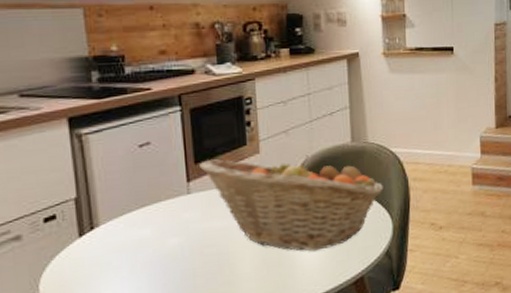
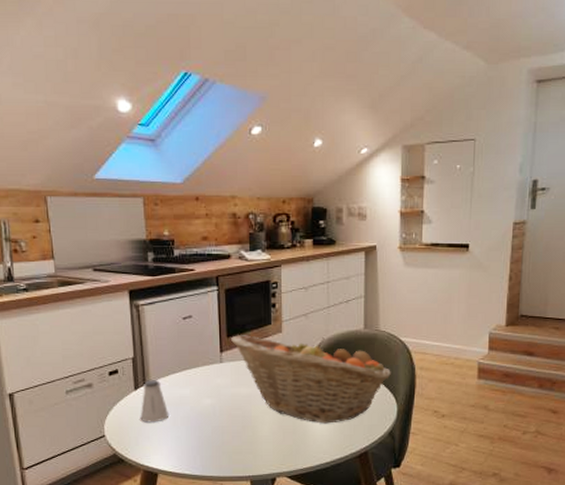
saltshaker: none [87,222,126,276] -> present [140,380,170,423]

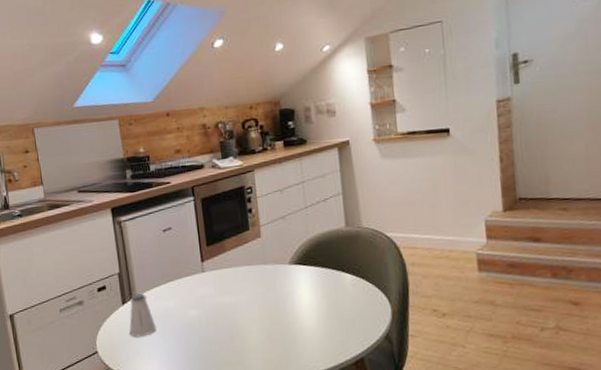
fruit basket: present [230,335,392,424] -> none [210,239,381,330]

